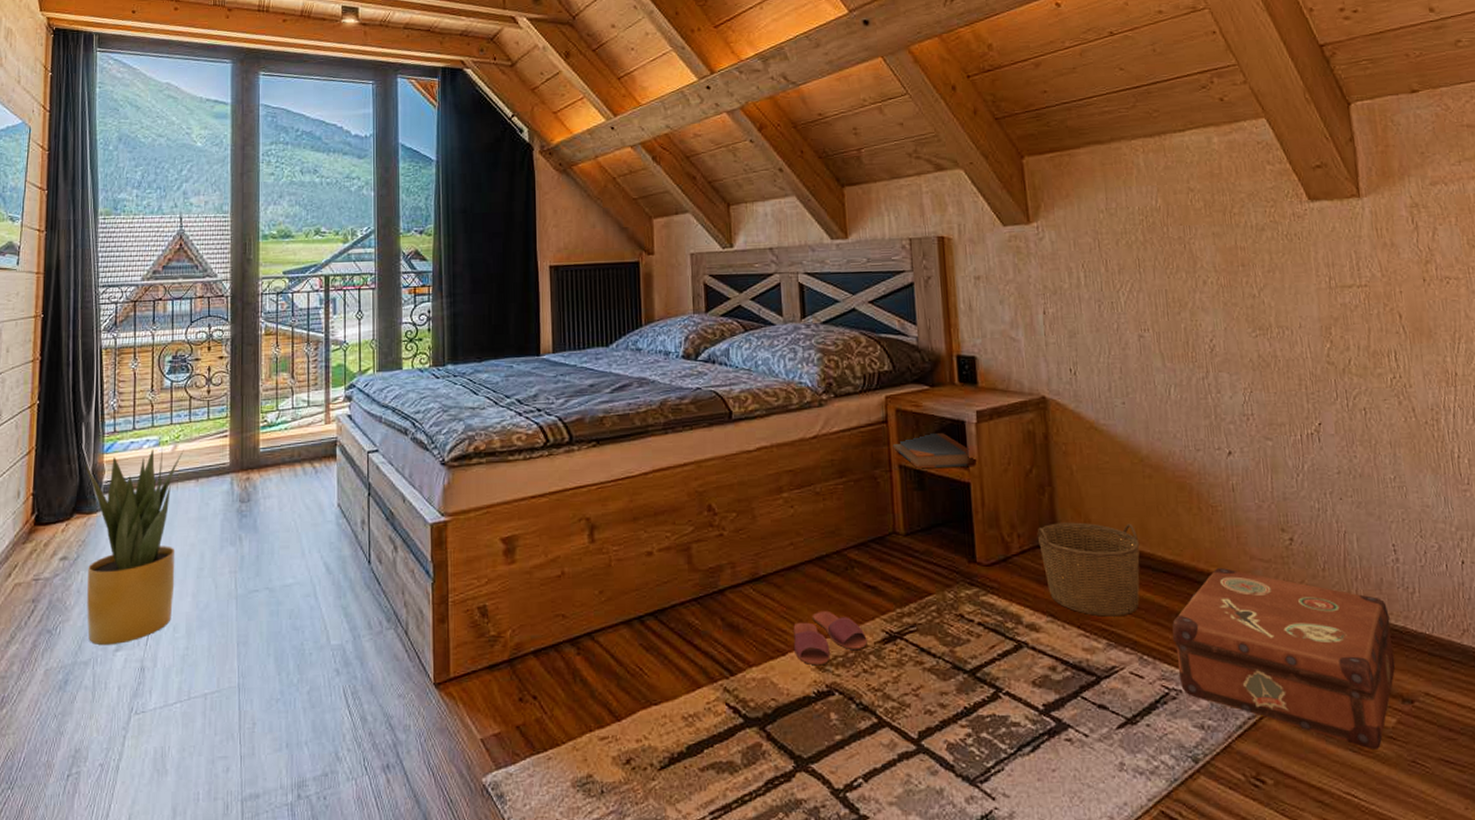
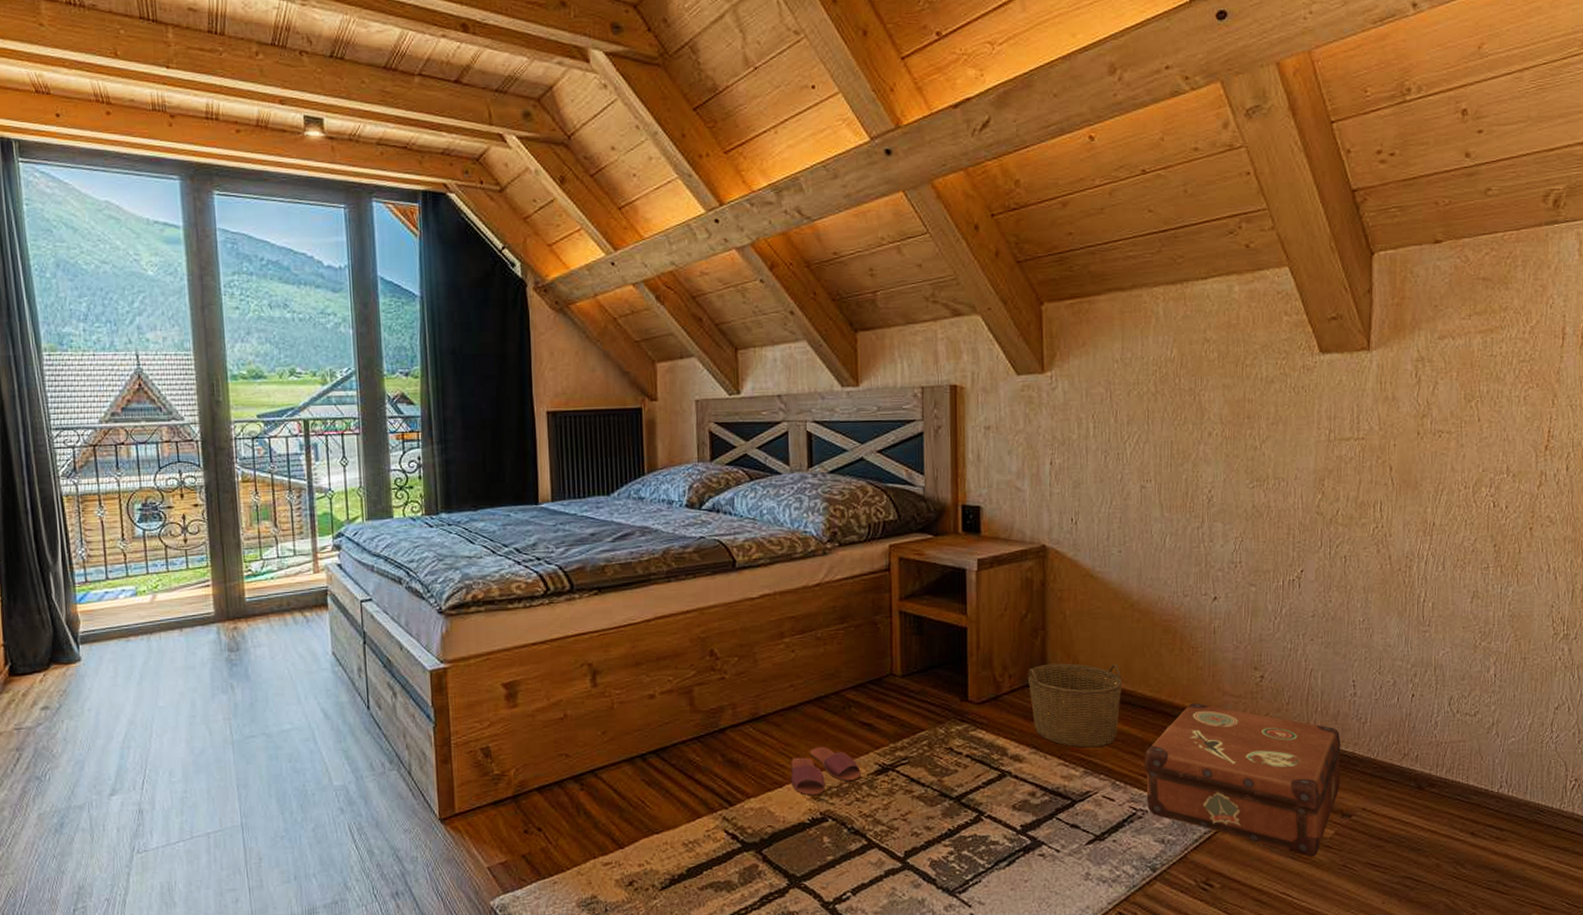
planter: present [85,447,184,645] -> none [58,597,167,790]
book: present [892,433,977,469] -> none [894,580,975,615]

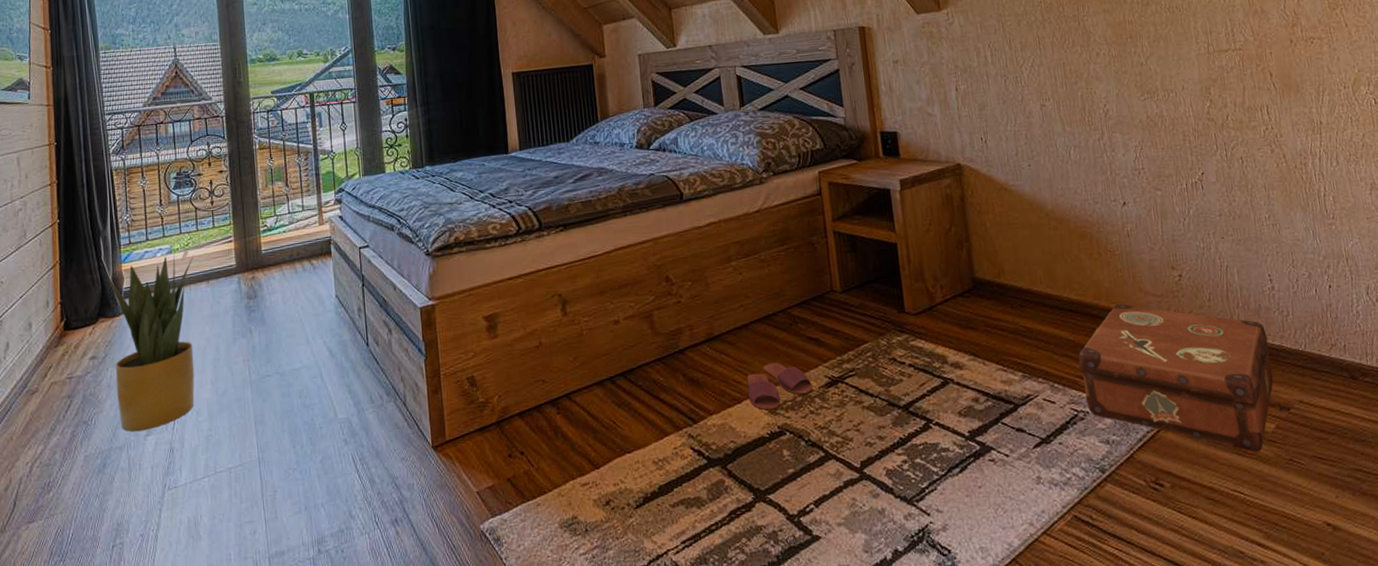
planter: none [58,597,167,790] -> present [106,254,195,431]
basket: present [1027,663,1123,748] -> none [957,270,1050,353]

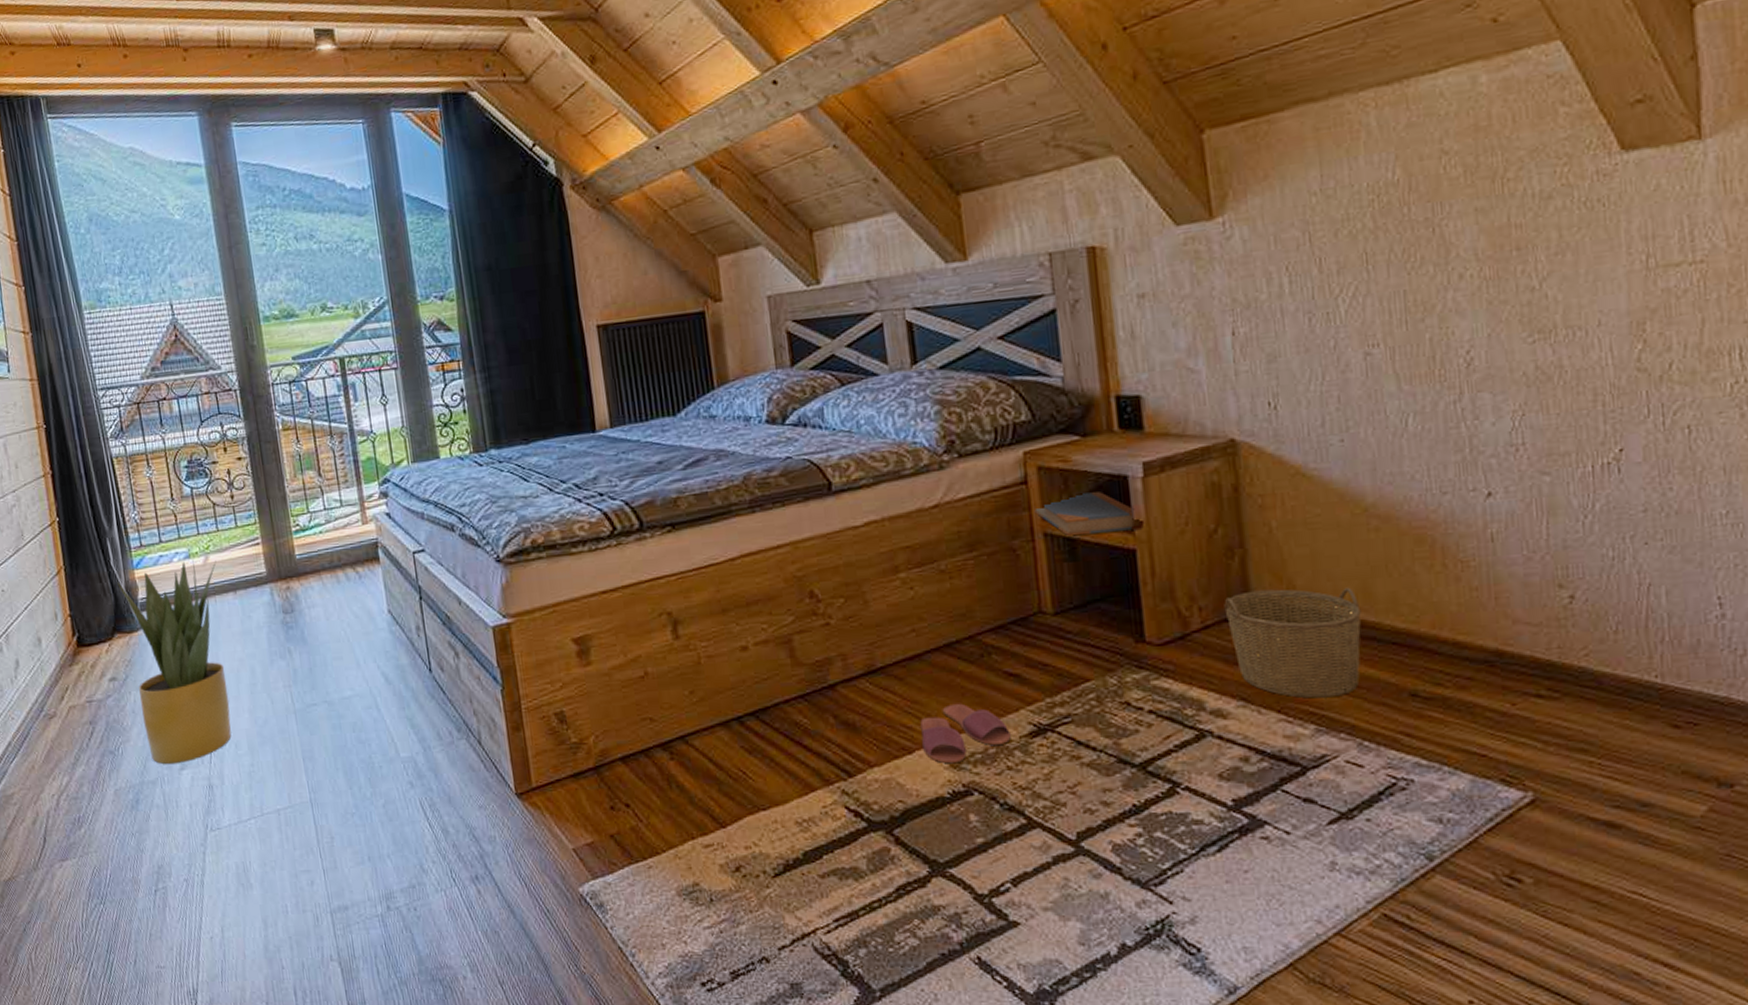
book: none [827,201,902,234] -> present [1034,492,1145,537]
basket: none [957,270,1050,353] -> present [1224,587,1361,699]
suitcase: present [1078,304,1274,452] -> none [1402,635,1711,842]

